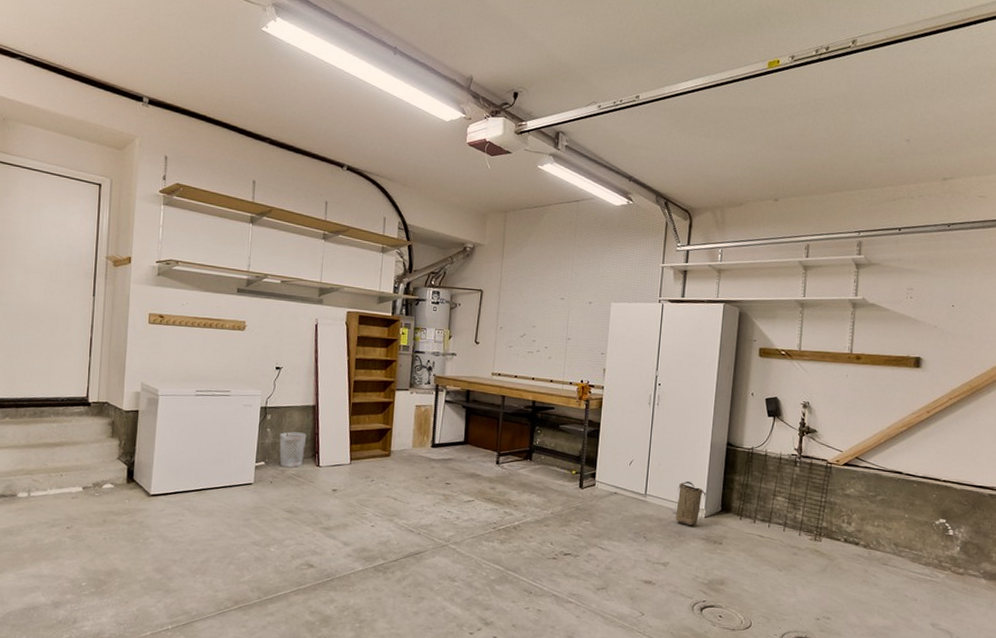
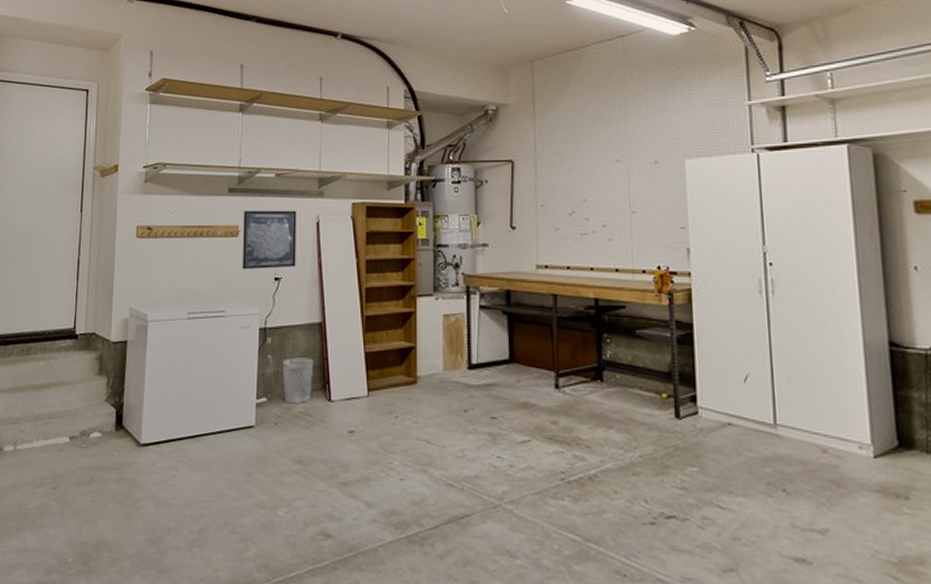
wall art: none [248,309,298,360] -> present [243,210,297,270]
basket: present [675,481,707,525] -> none [823,403,870,470]

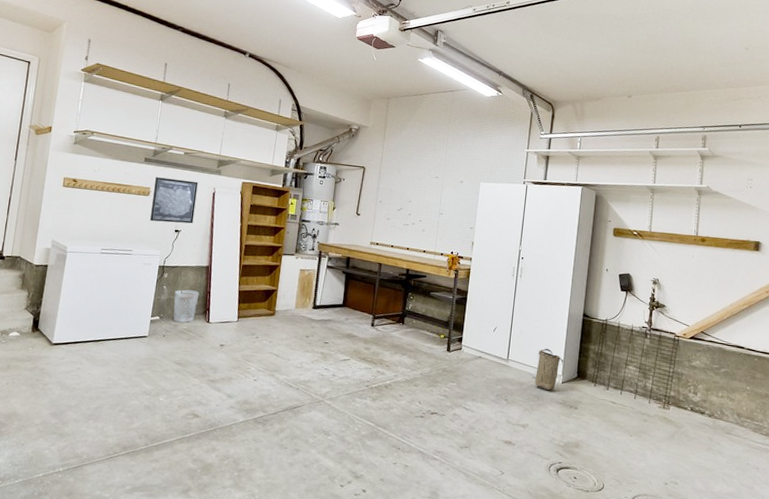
basket: none [823,403,870,470] -> present [534,349,564,390]

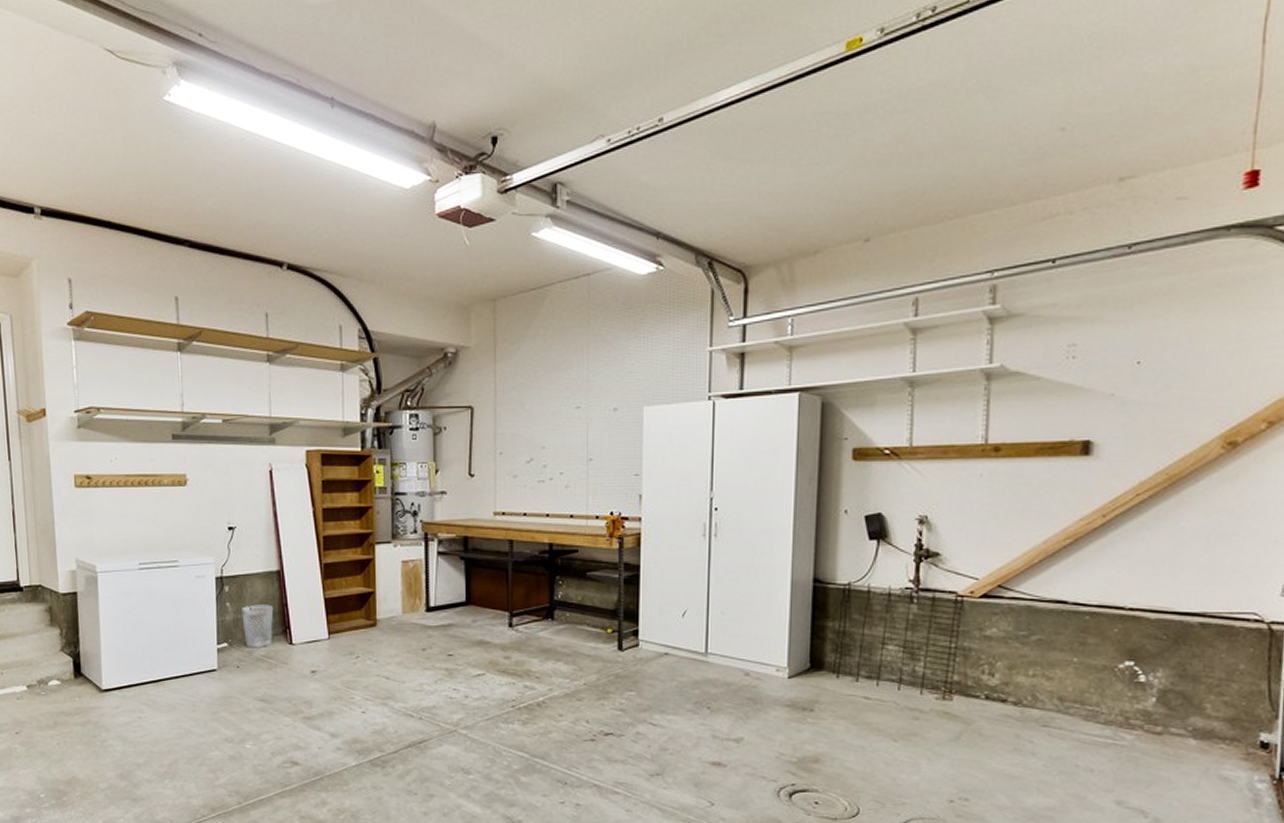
wall art: present [150,177,198,224] -> none [191,458,250,520]
basket: present [534,349,564,390] -> none [747,633,789,689]

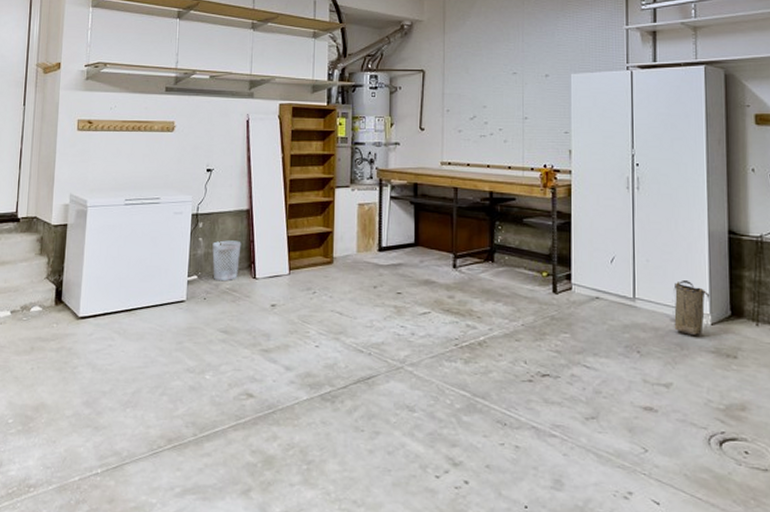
basket: none [747,633,789,689] -> present [672,280,710,335]

